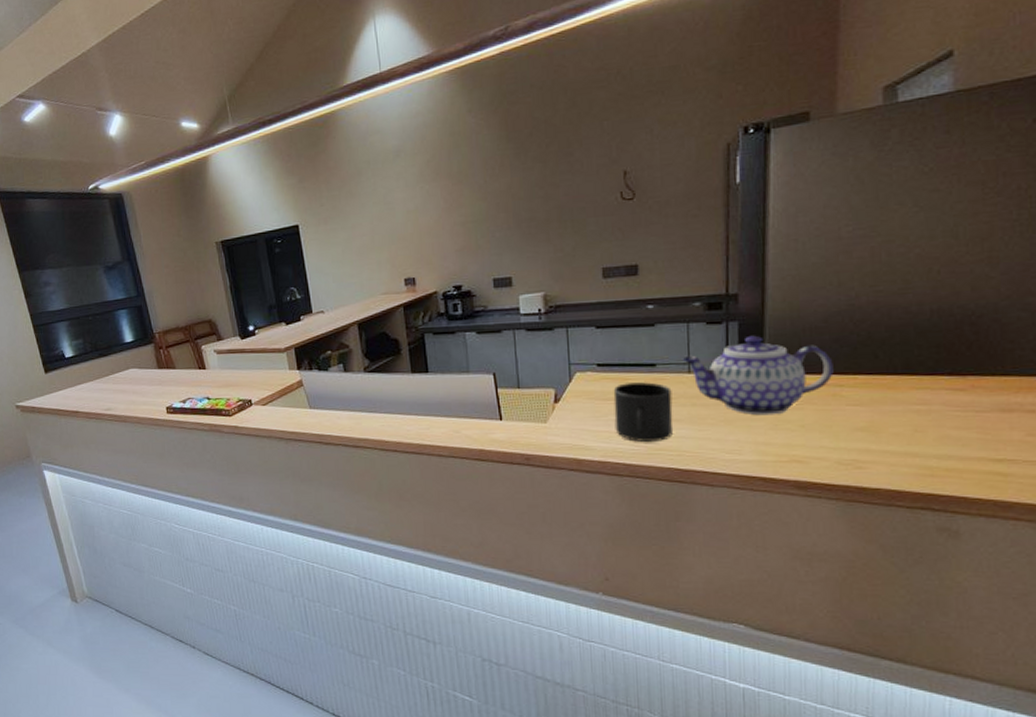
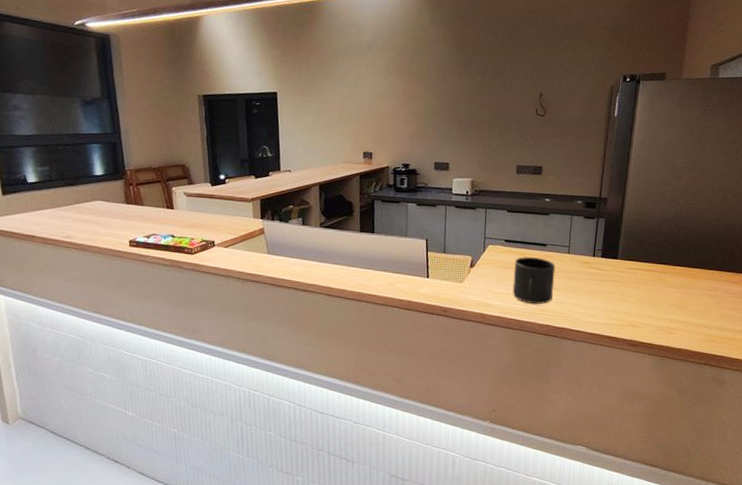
teapot: present [682,335,834,416] -> none [565,230,662,291]

